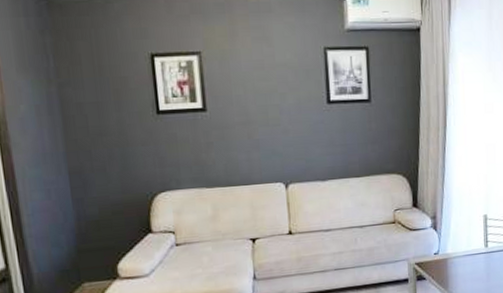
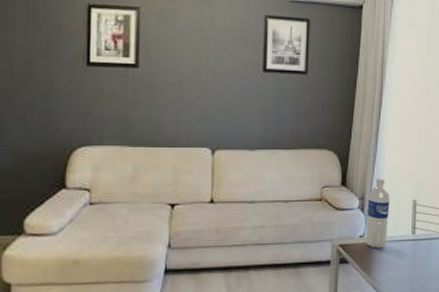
water bottle: none [439,196,461,264] -> present [365,178,390,249]

